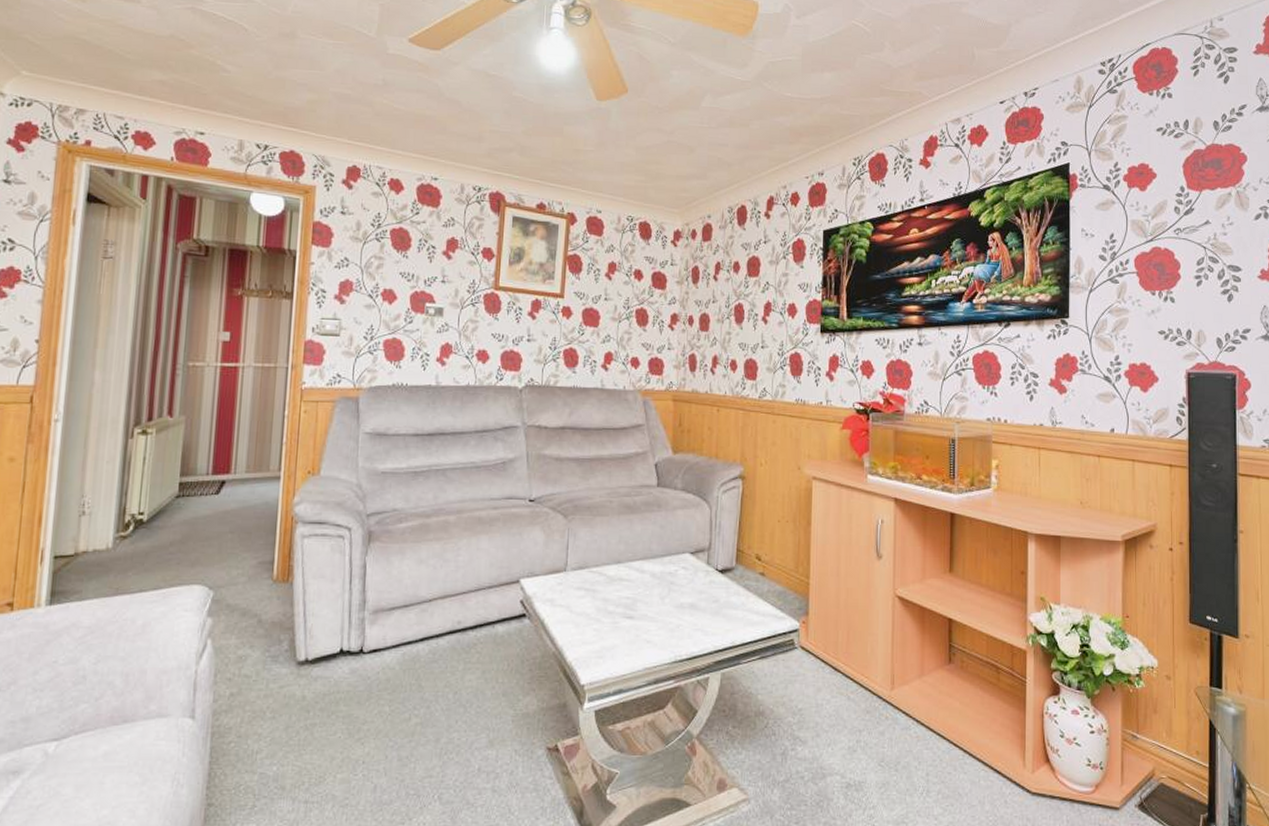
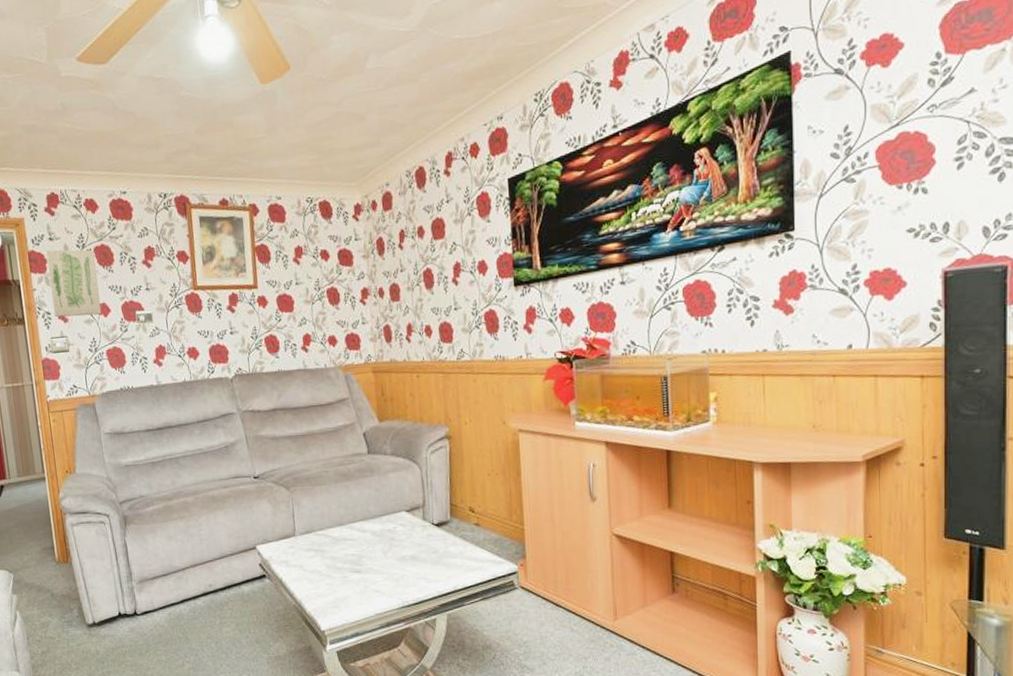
wall art: none [330,224,390,301] -> present [46,249,102,317]

